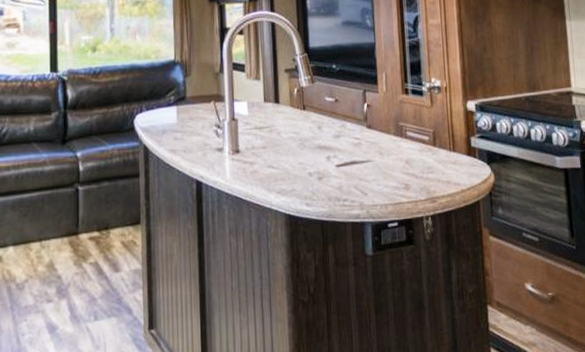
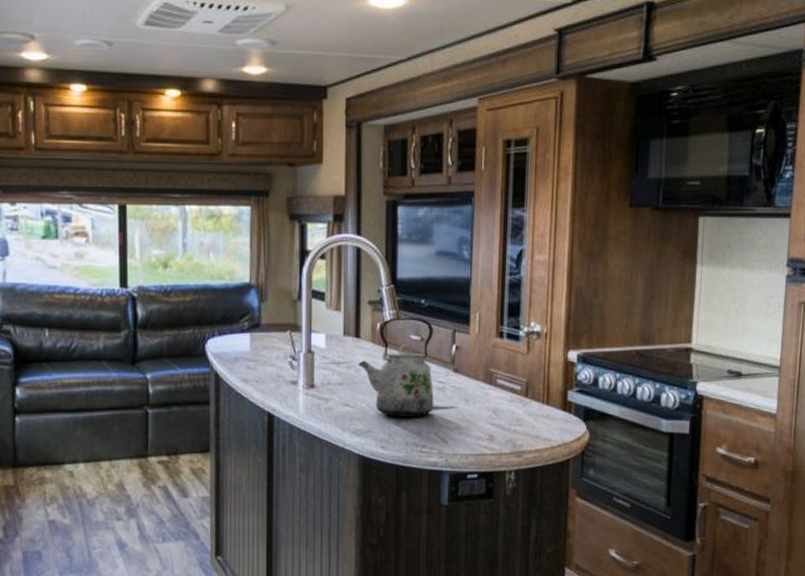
kettle: none [278,81,352,174] -> present [357,317,434,417]

